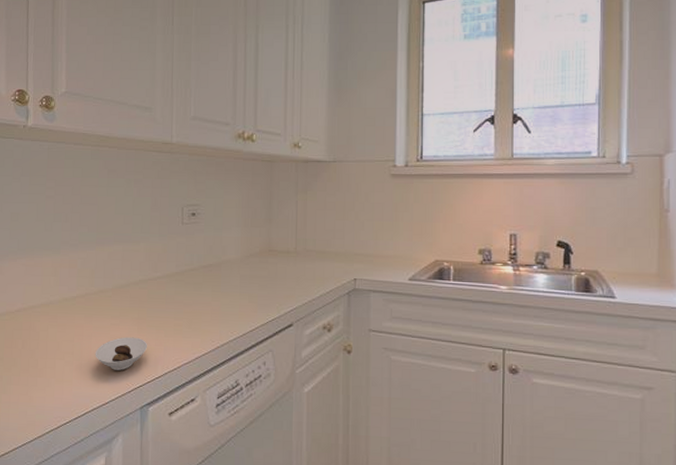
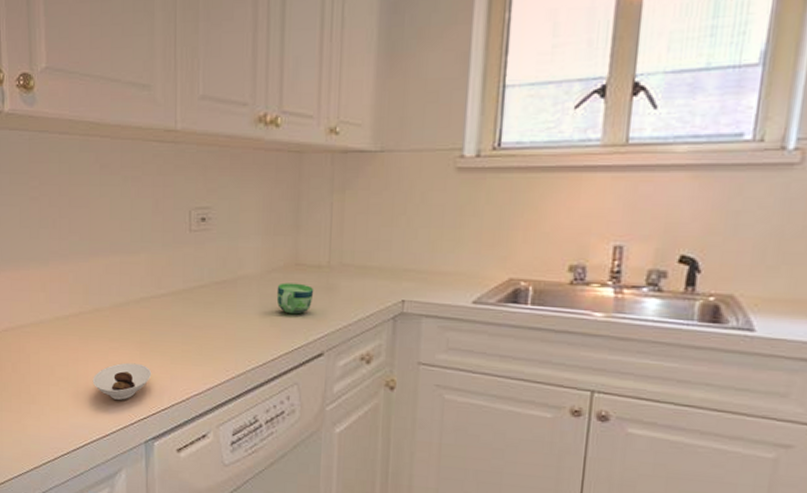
cup: none [254,266,284,292] -> present [276,282,314,315]

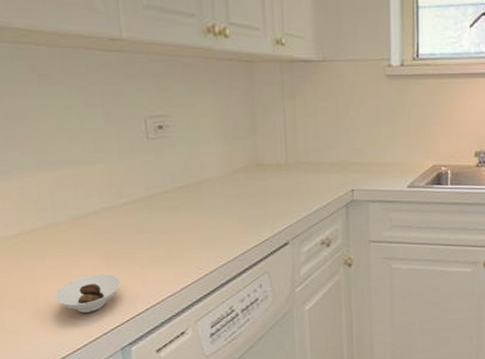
cup: present [276,282,314,315] -> none [240,182,275,211]

